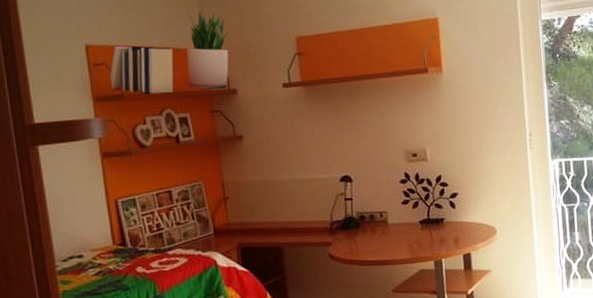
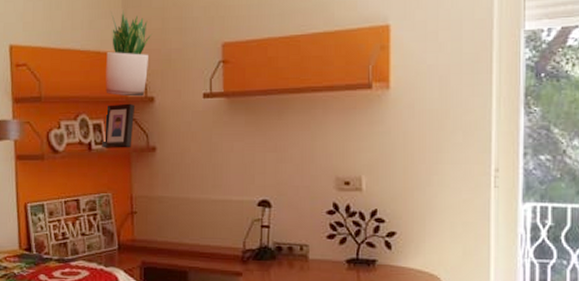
books: present [108,45,174,94] -> none [28,46,93,97]
picture frame: none [189,96,219,140] -> present [102,103,134,148]

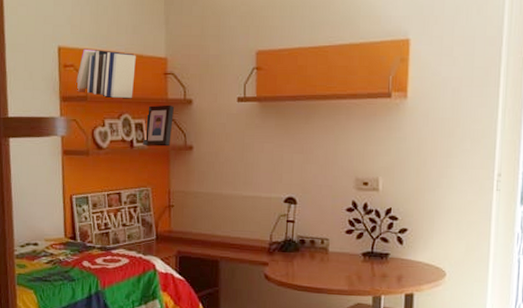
books: none [28,46,93,97] -> present [75,49,136,98]
planter: present [106,10,153,97] -> none [147,17,192,99]

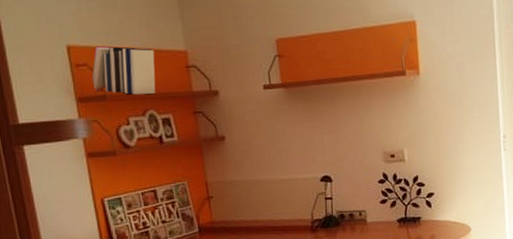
picture frame: present [143,104,174,147] -> none [171,97,202,141]

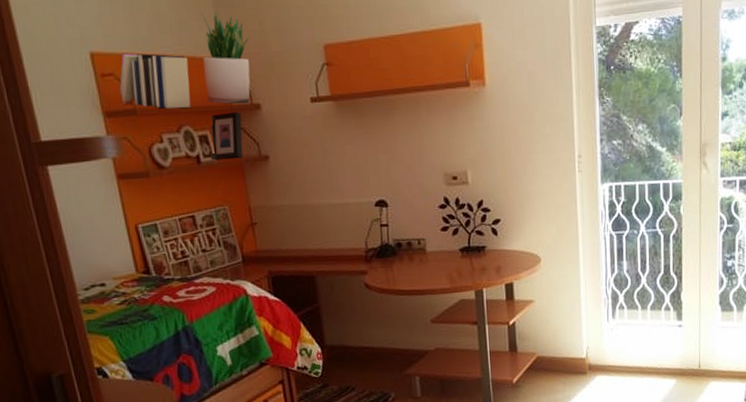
planter: none [167,10,211,91] -> present [200,11,251,105]
picture frame: none [171,97,202,141] -> present [209,111,243,161]

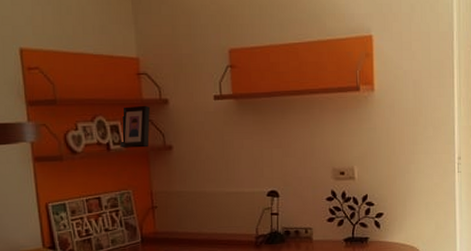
books: present [119,53,191,109] -> none [42,50,106,100]
planter: present [200,11,251,105] -> none [120,16,163,99]

